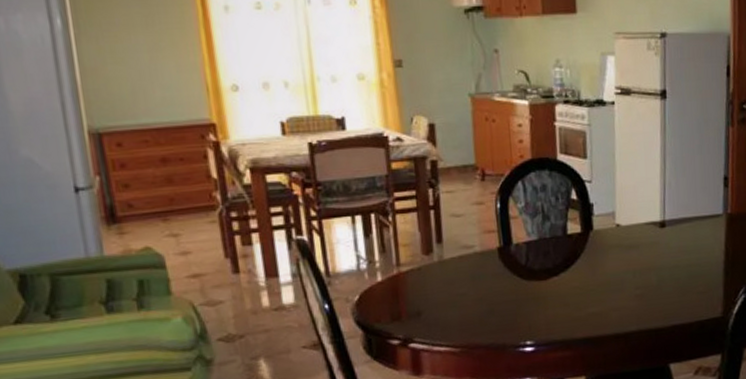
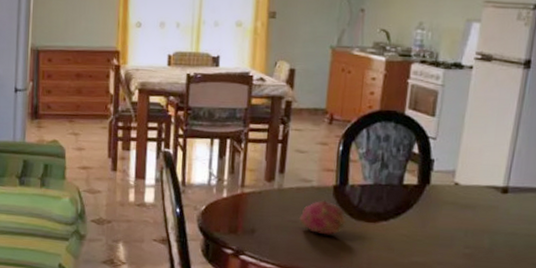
fruit: none [466,265,517,303] -> present [298,200,346,235]

